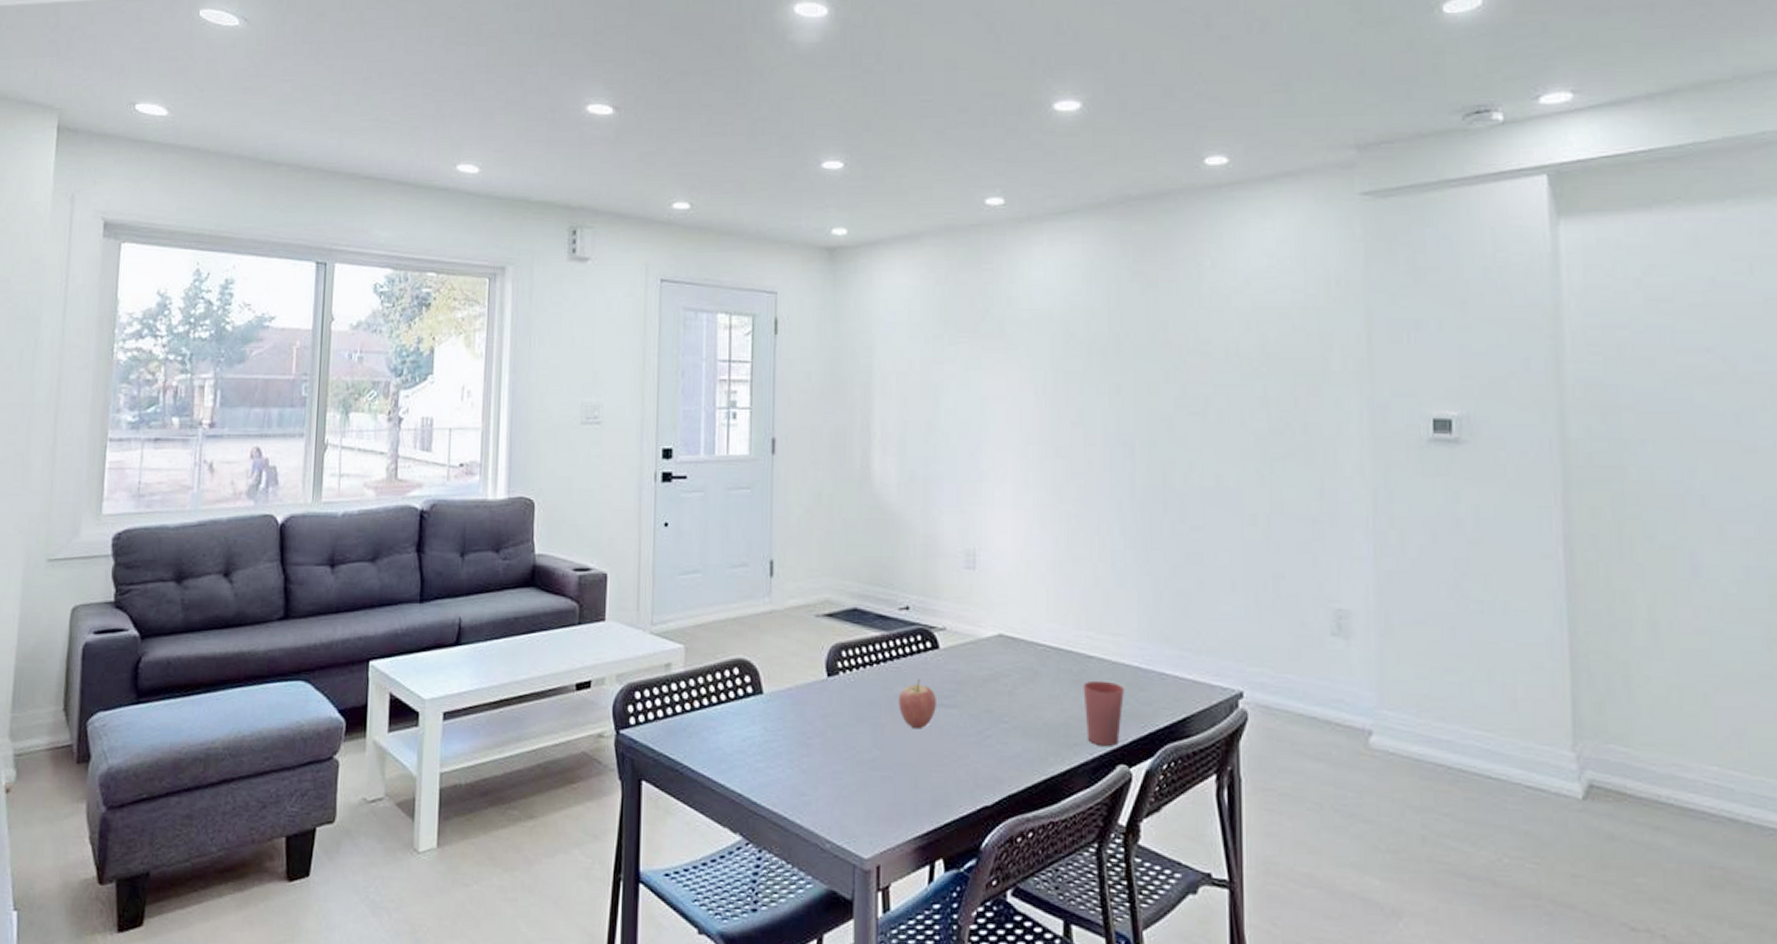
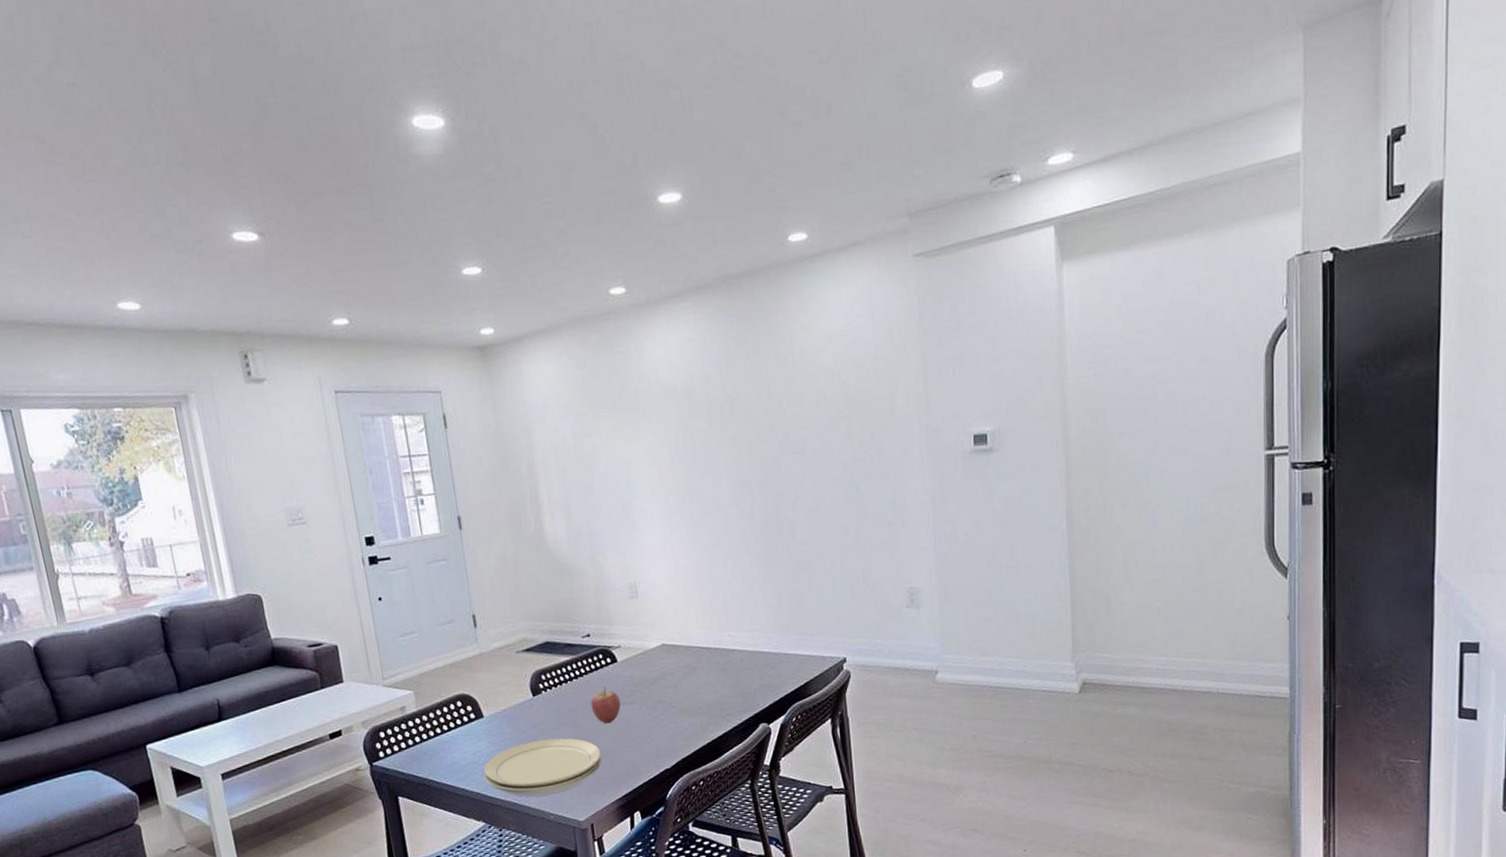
plate: none [750,736,903,815] -> present [483,738,602,797]
cup: present [1083,680,1124,746] -> none [729,665,761,713]

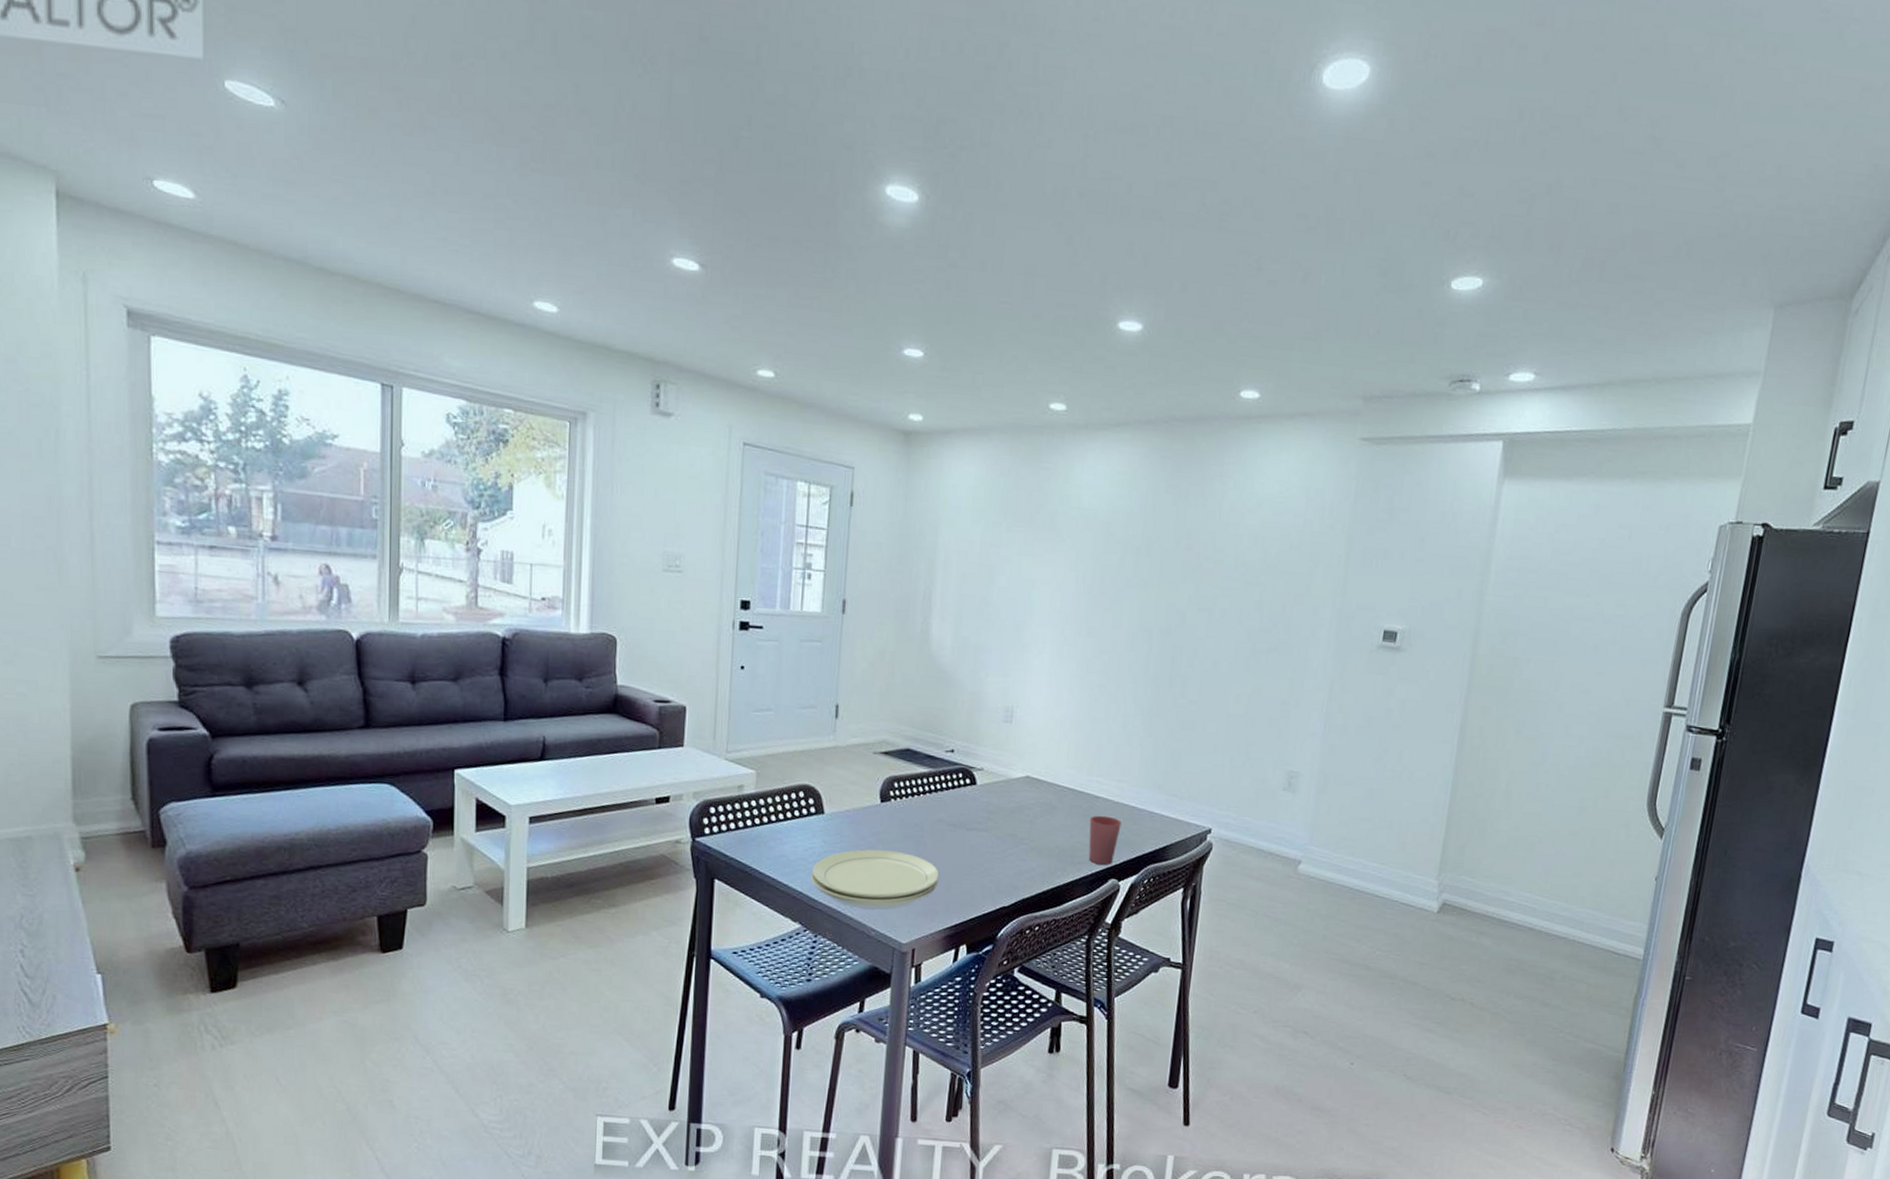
fruit: present [591,687,621,724] -> none [939,808,971,847]
cup: none [729,665,761,713] -> present [1088,815,1122,865]

